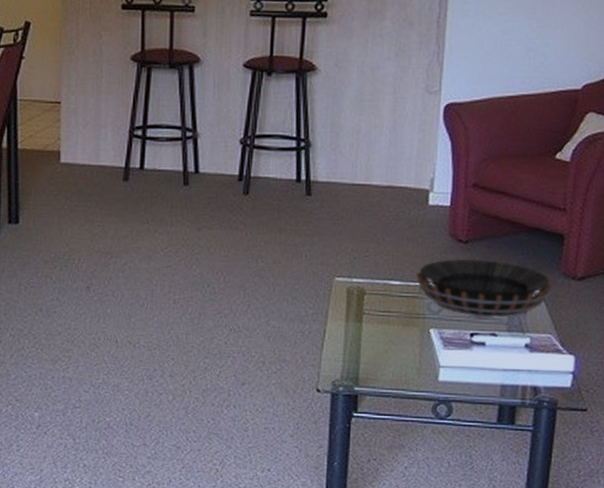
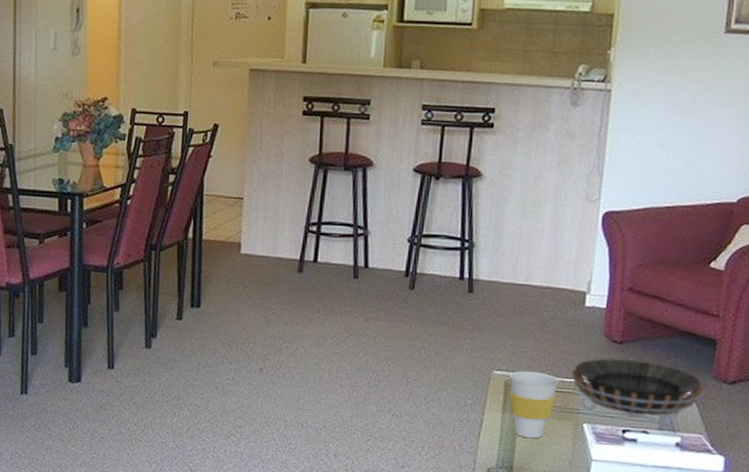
cup: none [352,276,404,348] -> present [509,371,560,439]

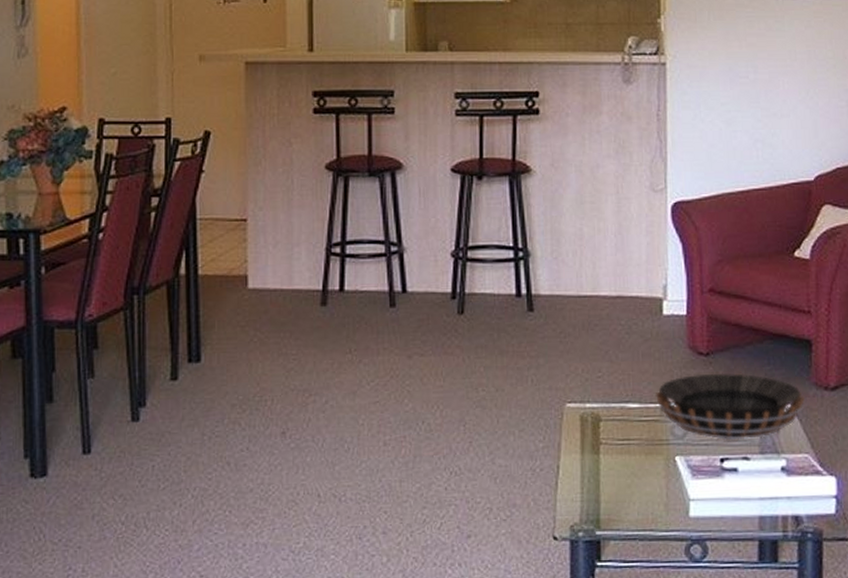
cup: present [509,371,560,439] -> none [585,399,643,483]

